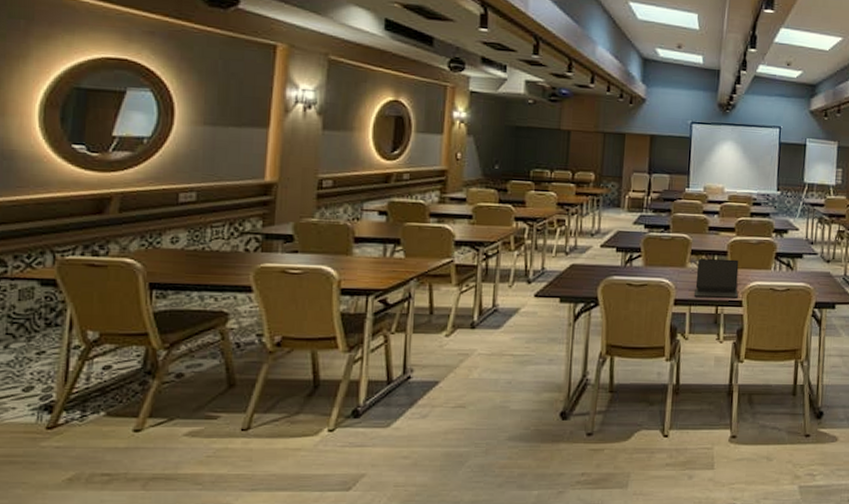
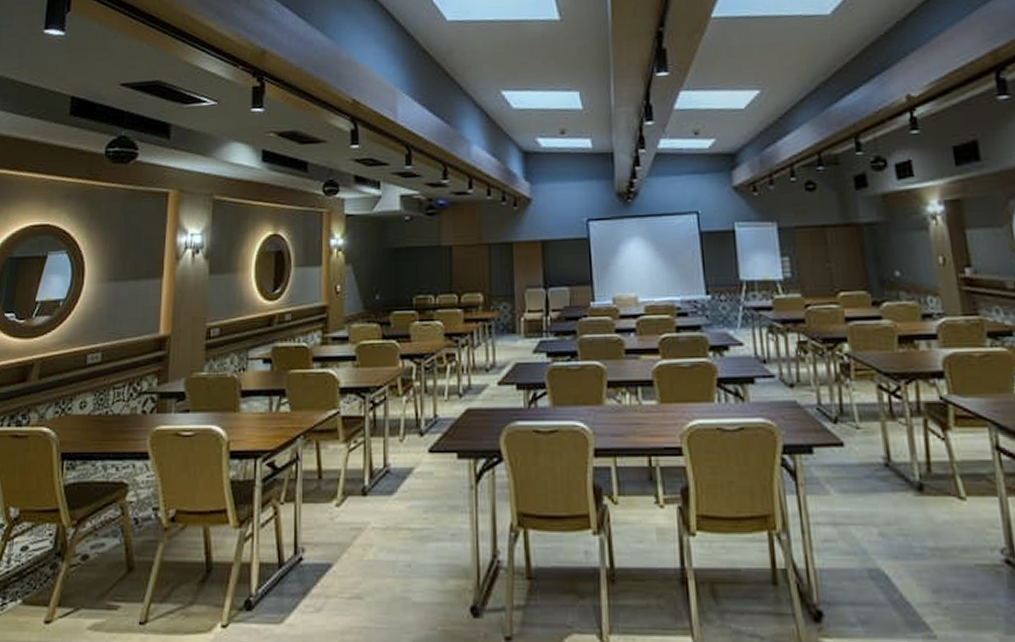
laptop: present [695,258,739,298] -> none [616,391,675,444]

